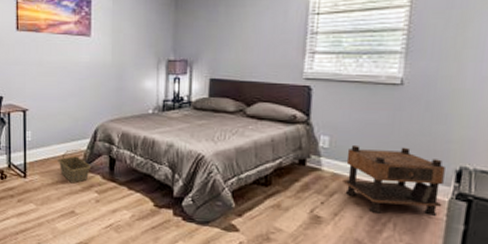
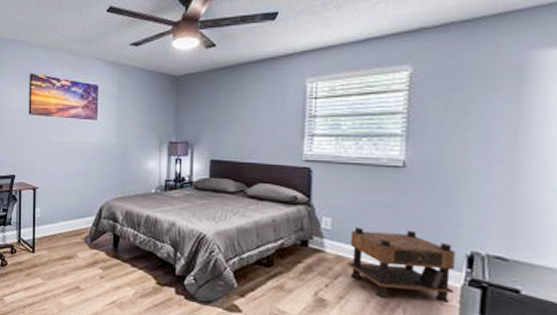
basket: present [58,148,92,184] -> none [64,225,96,260]

